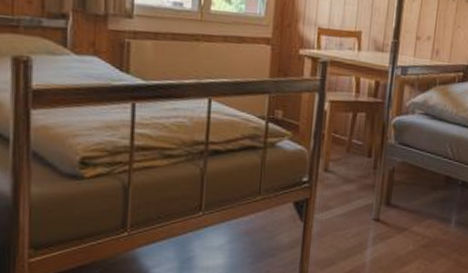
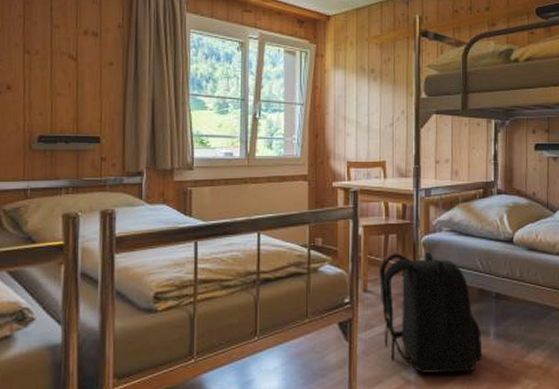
backpack: none [342,132,443,258] -> present [380,252,483,373]

